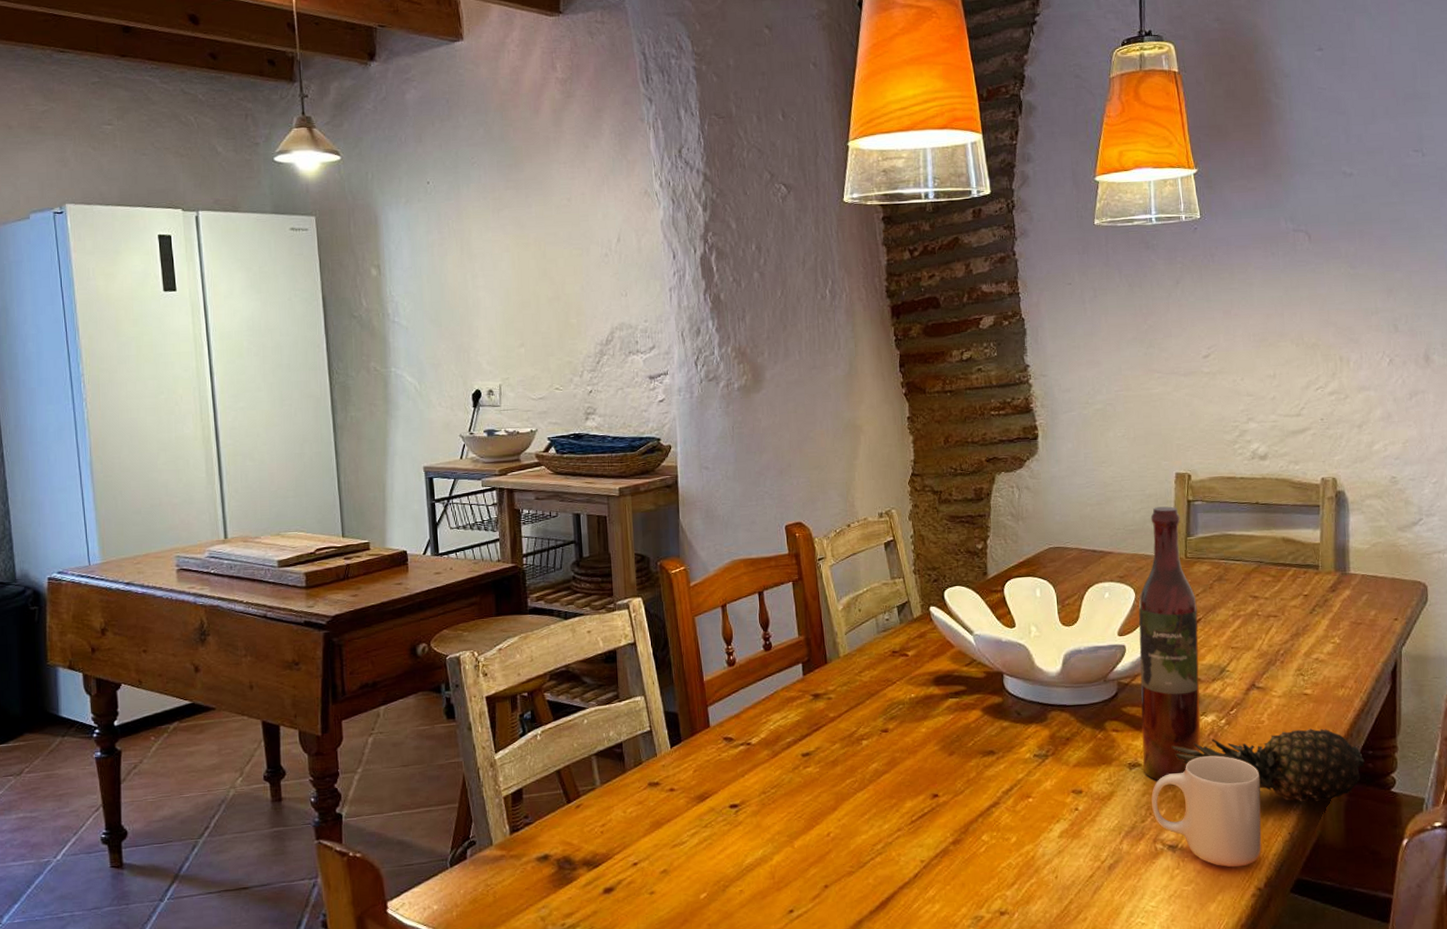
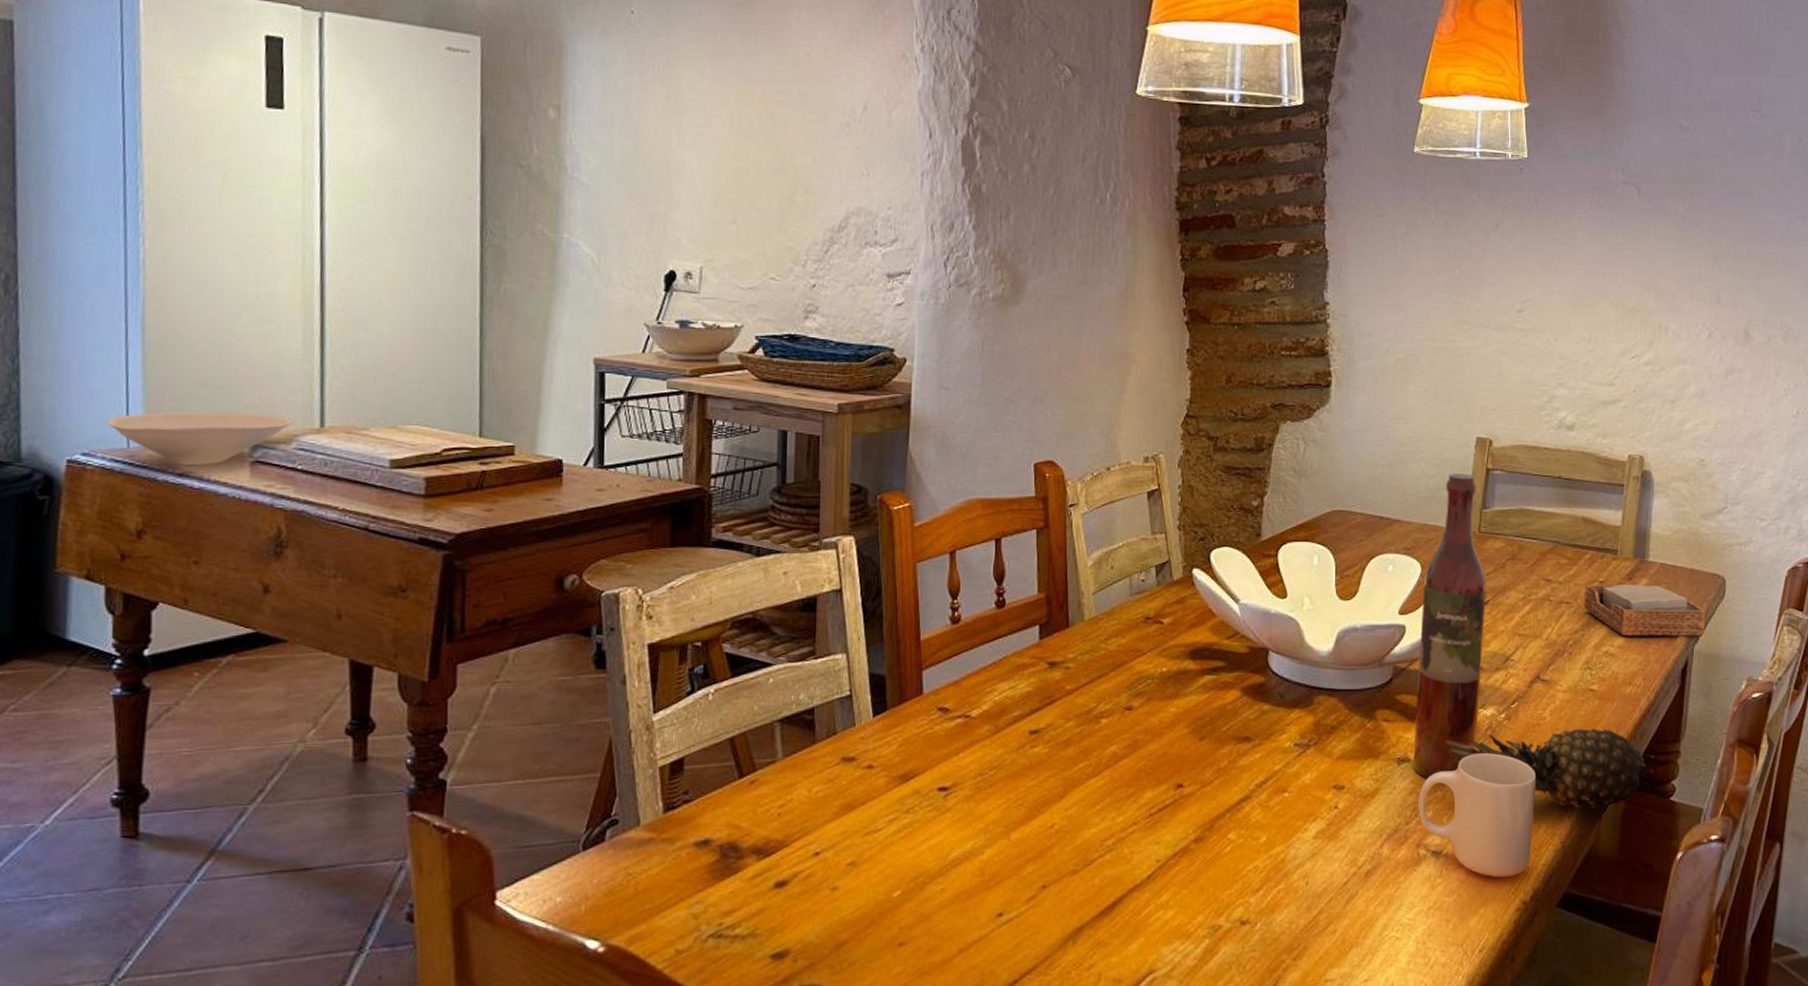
bowl: none [72,531,206,576] -> present [106,411,296,465]
napkin holder: none [1290,595,1411,644] -> present [1584,584,1705,637]

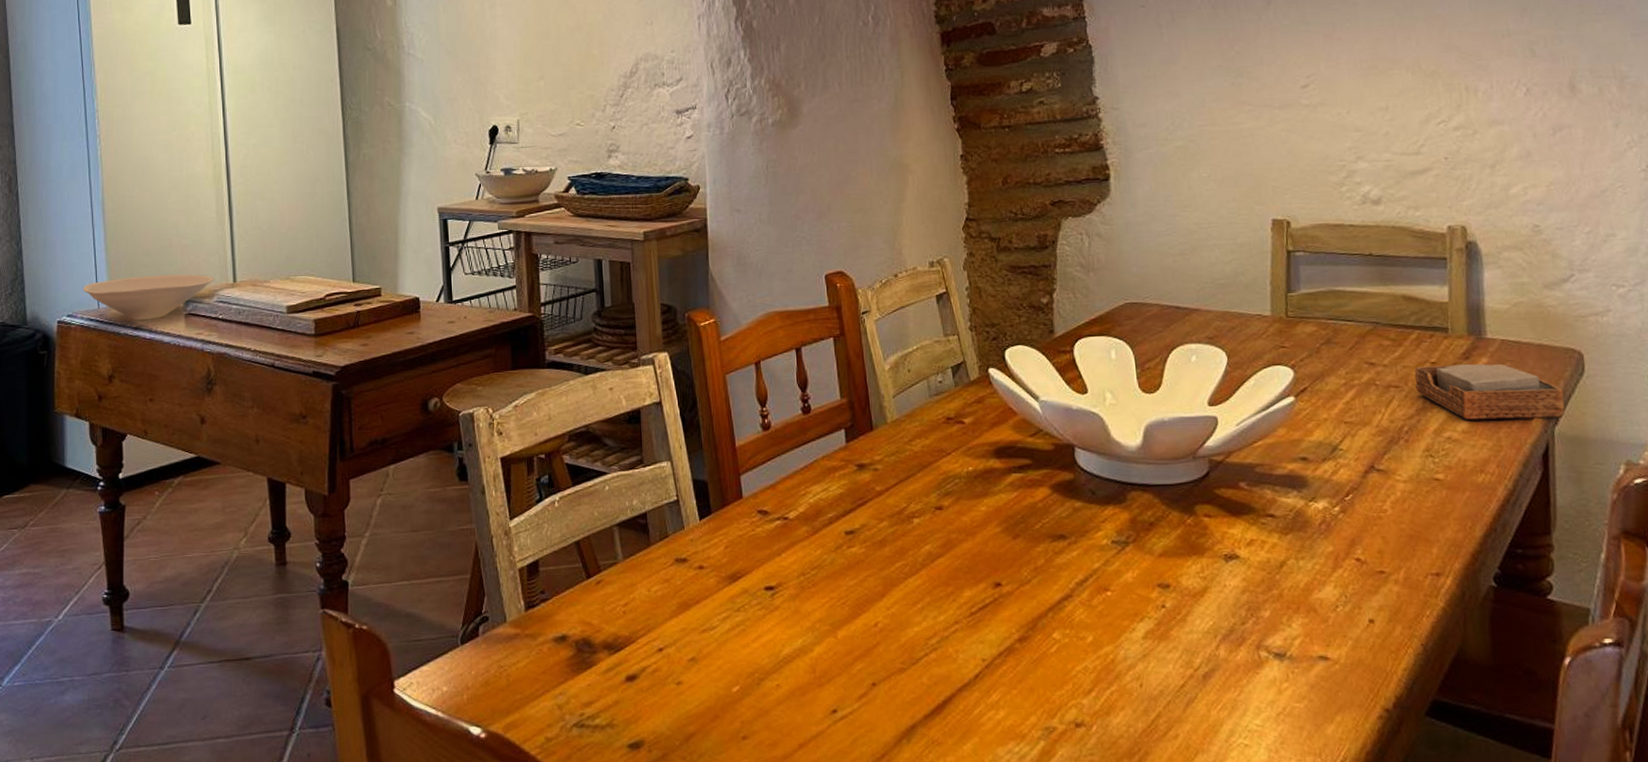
wine bottle: present [1412,473,1486,778] -> none [1231,257,1311,576]
cup: present [1418,753,1536,878] -> none [1252,549,1389,683]
fruit: present [1445,728,1646,808] -> none [1275,520,1513,608]

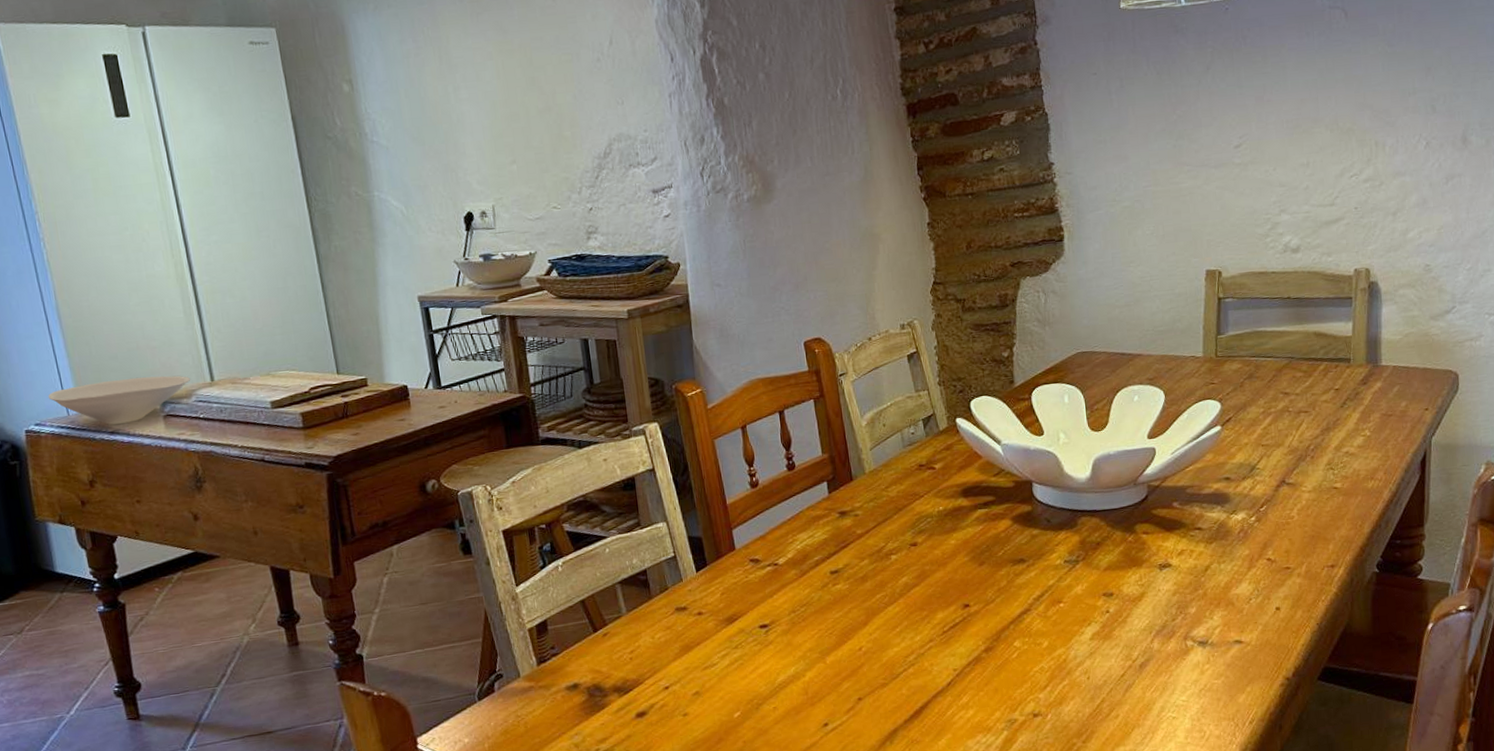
napkin holder: present [1414,363,1565,420] -> none [1321,386,1441,436]

